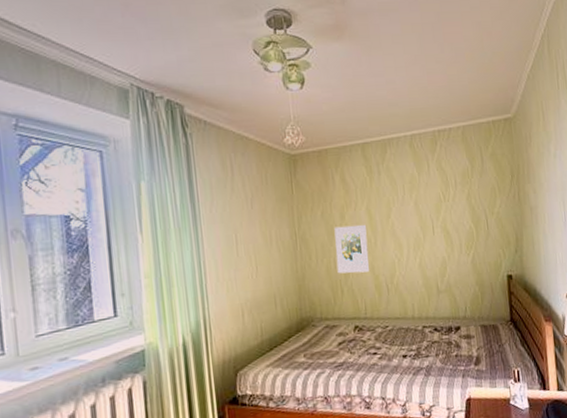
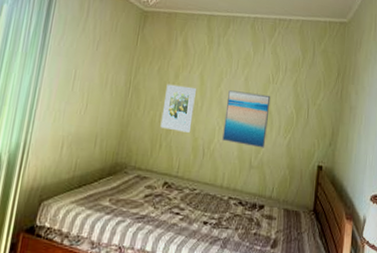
wall art: none [400,214,450,273] -> present [222,90,271,148]

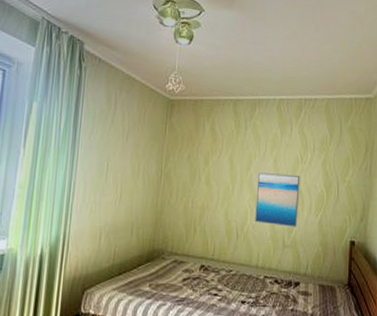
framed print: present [160,84,196,133] -> none [193,170,226,216]

